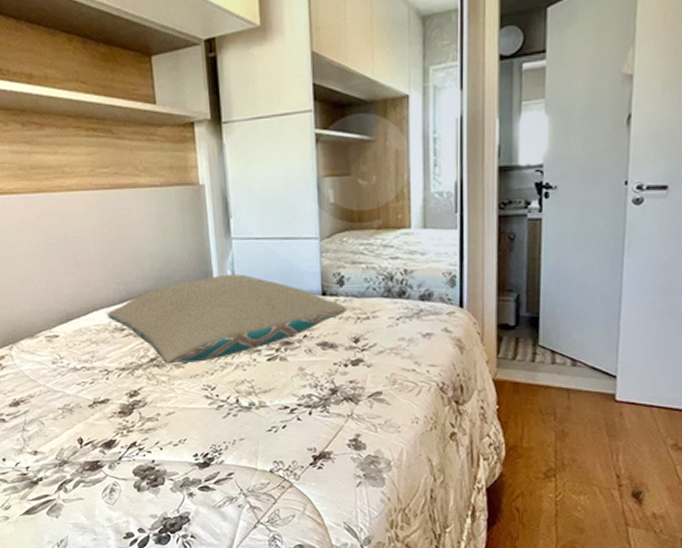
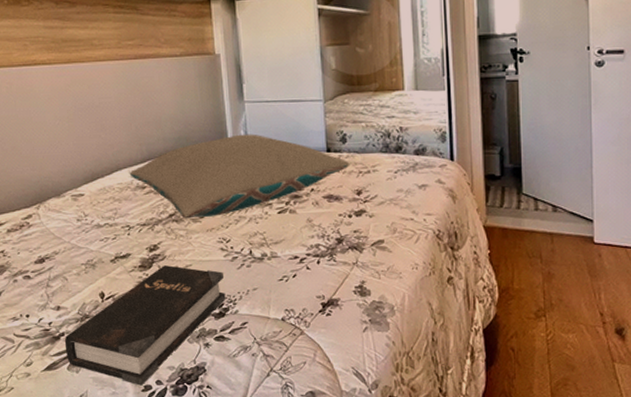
hardback book: none [42,412,211,533] -> present [64,265,226,386]

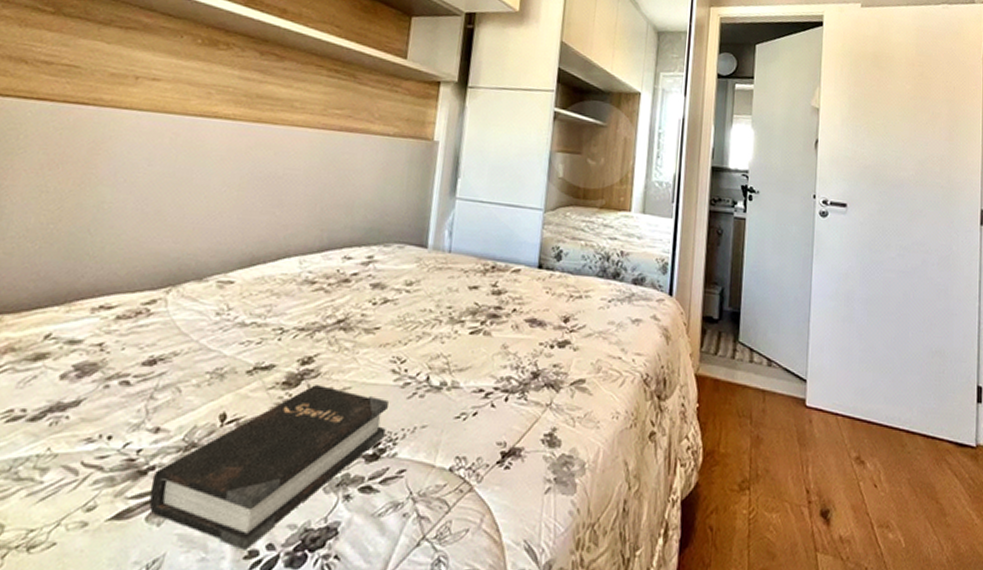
pillow: present [130,134,350,219] -> none [300,234,562,329]

